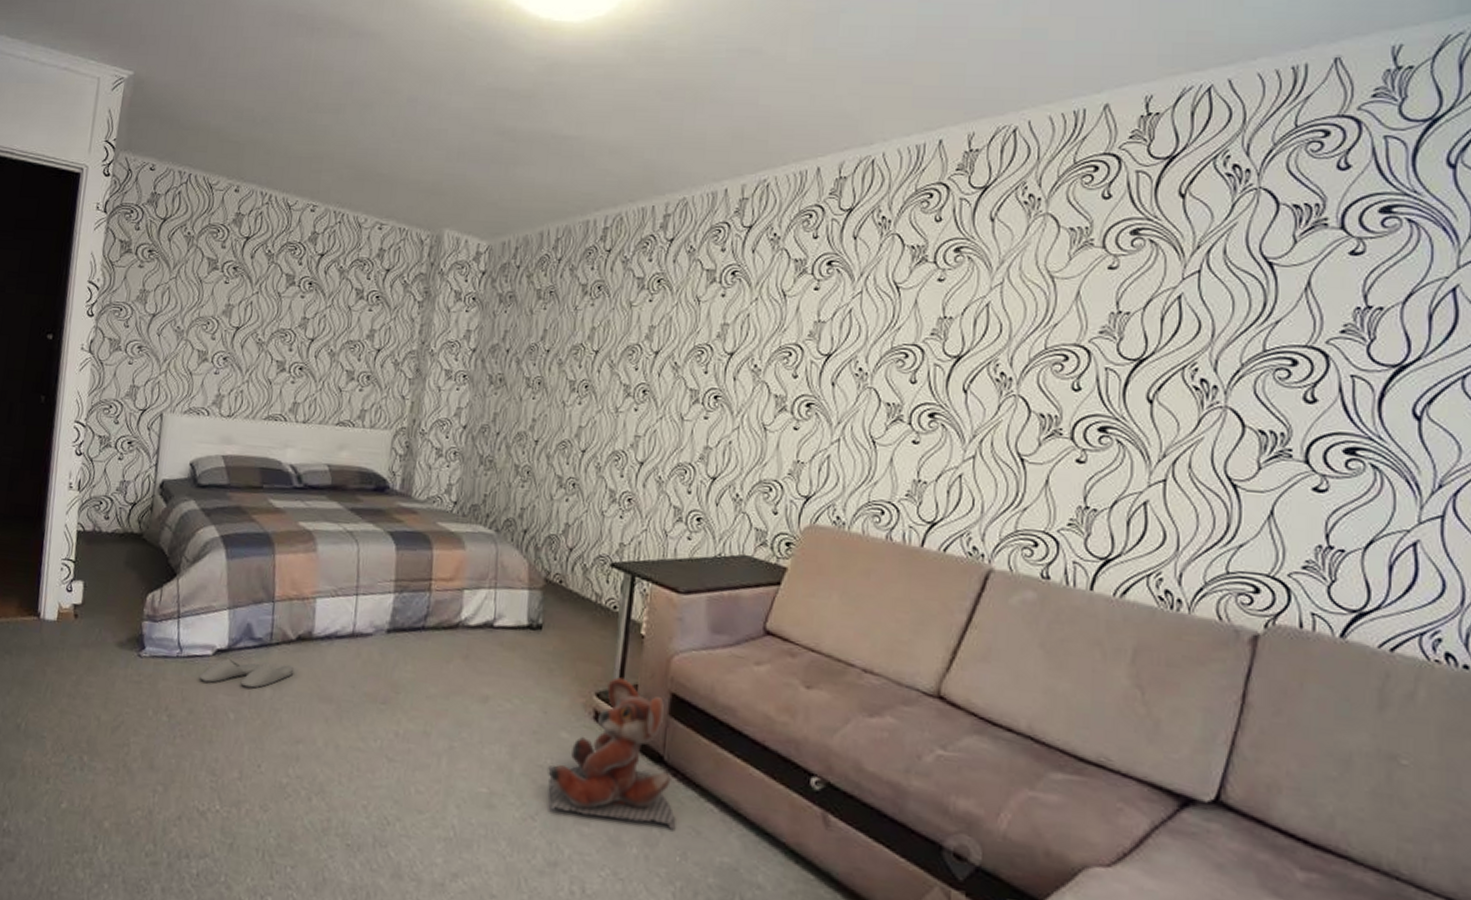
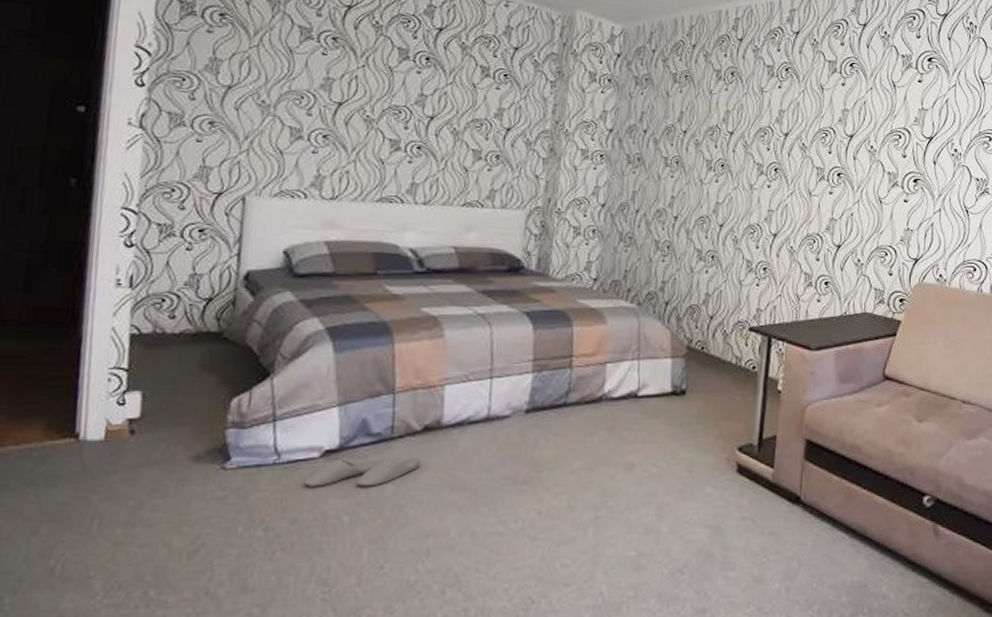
stuffed animal: present [548,677,676,830] -> none [695,431,813,561]

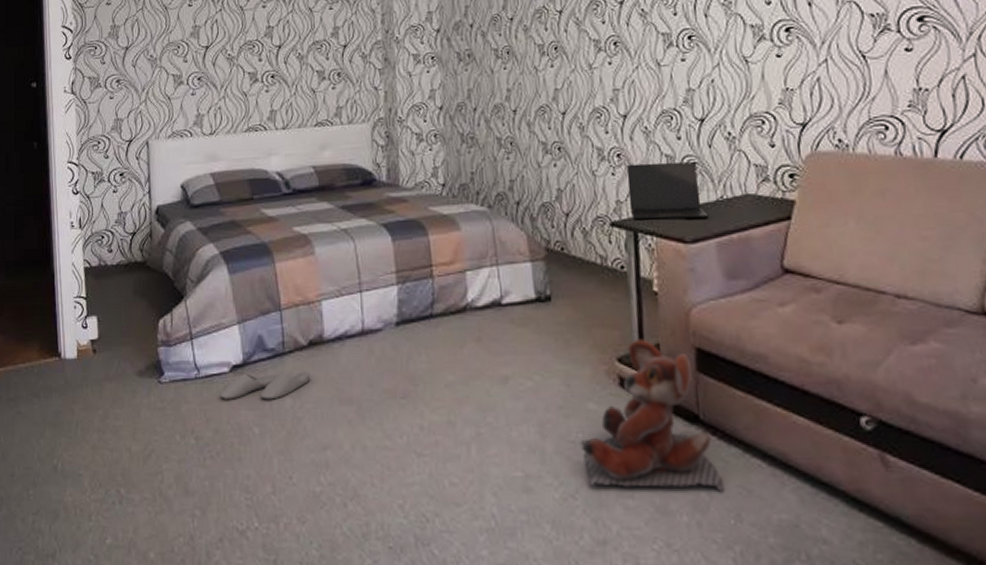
stuffed animal: none [695,431,813,561] -> present [581,339,725,491]
laptop: none [767,277,833,331] -> present [626,162,709,222]

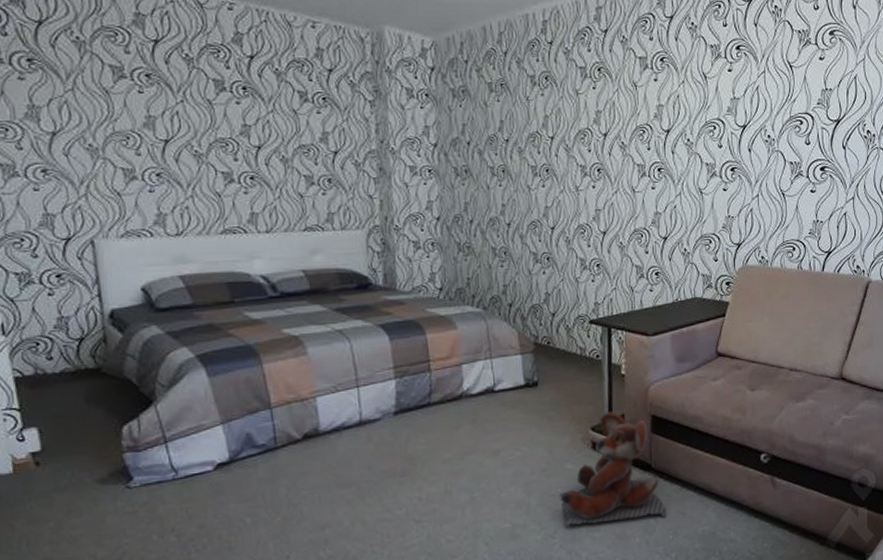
slippers: present [219,372,311,400] -> none [203,463,307,496]
laptop: present [626,162,709,222] -> none [604,271,667,320]

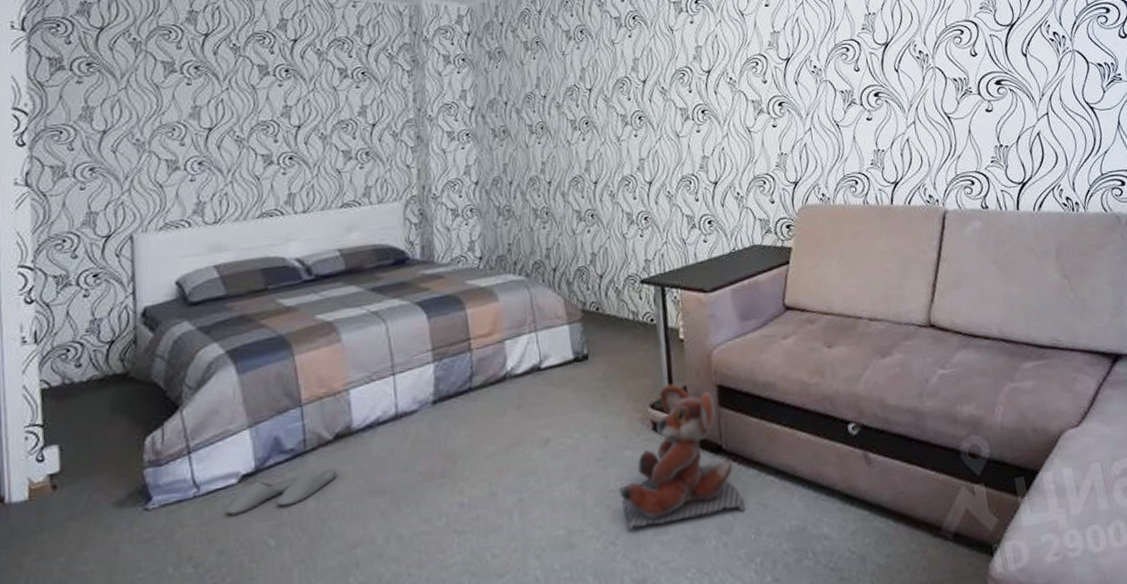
slippers: none [203,463,307,496] -> present [225,468,338,516]

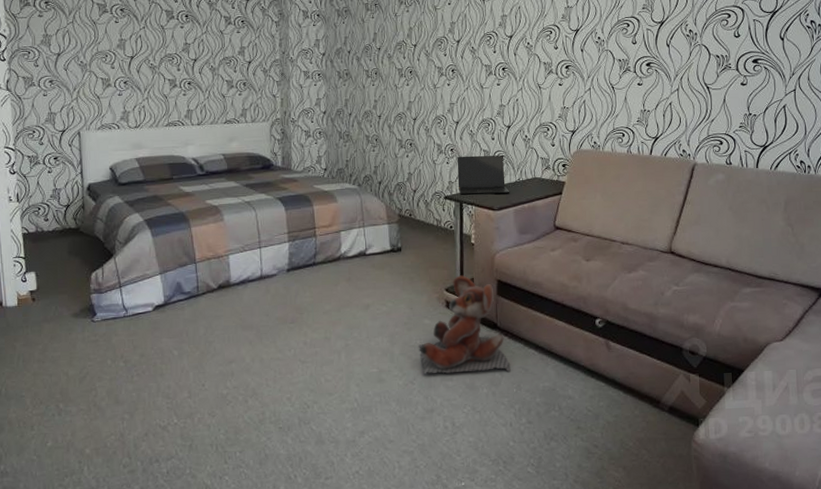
slippers: present [225,468,338,516] -> none [144,308,220,332]
laptop: none [653,220,724,277] -> present [457,155,510,196]

